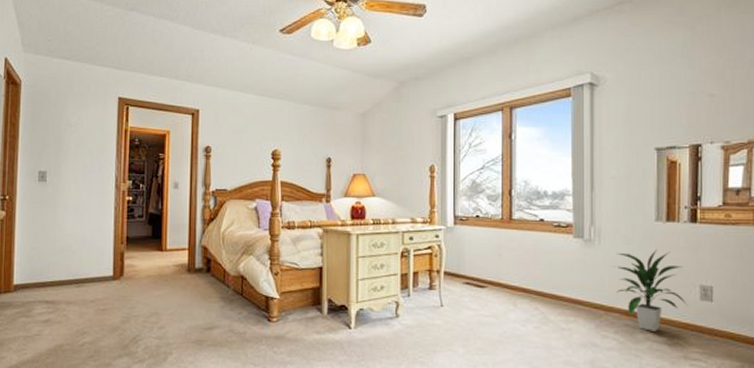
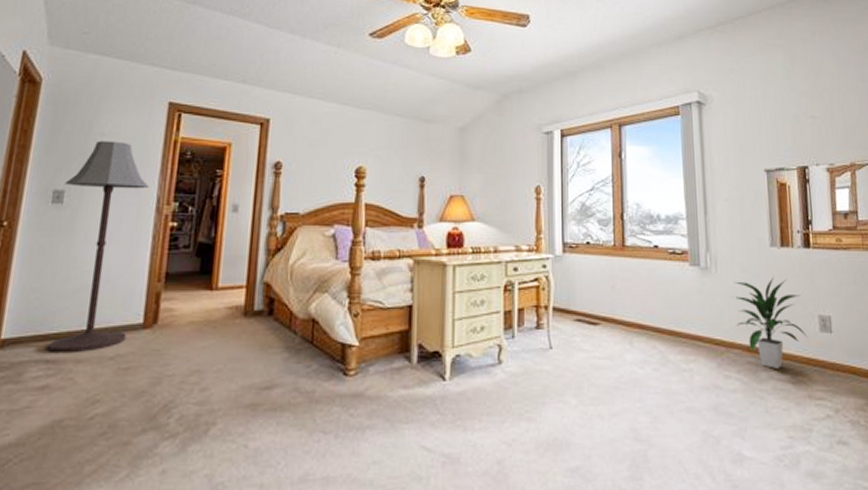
floor lamp: none [46,130,109,297] -> present [47,140,149,354]

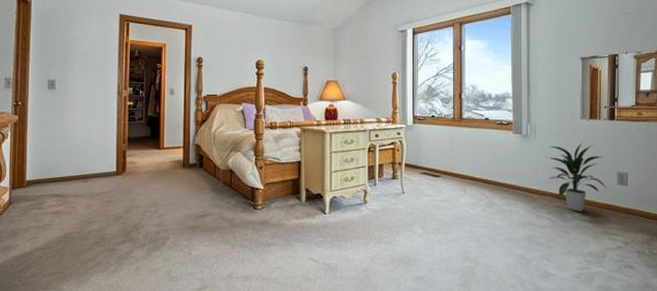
floor lamp: present [47,140,149,354] -> none [55,44,112,191]

